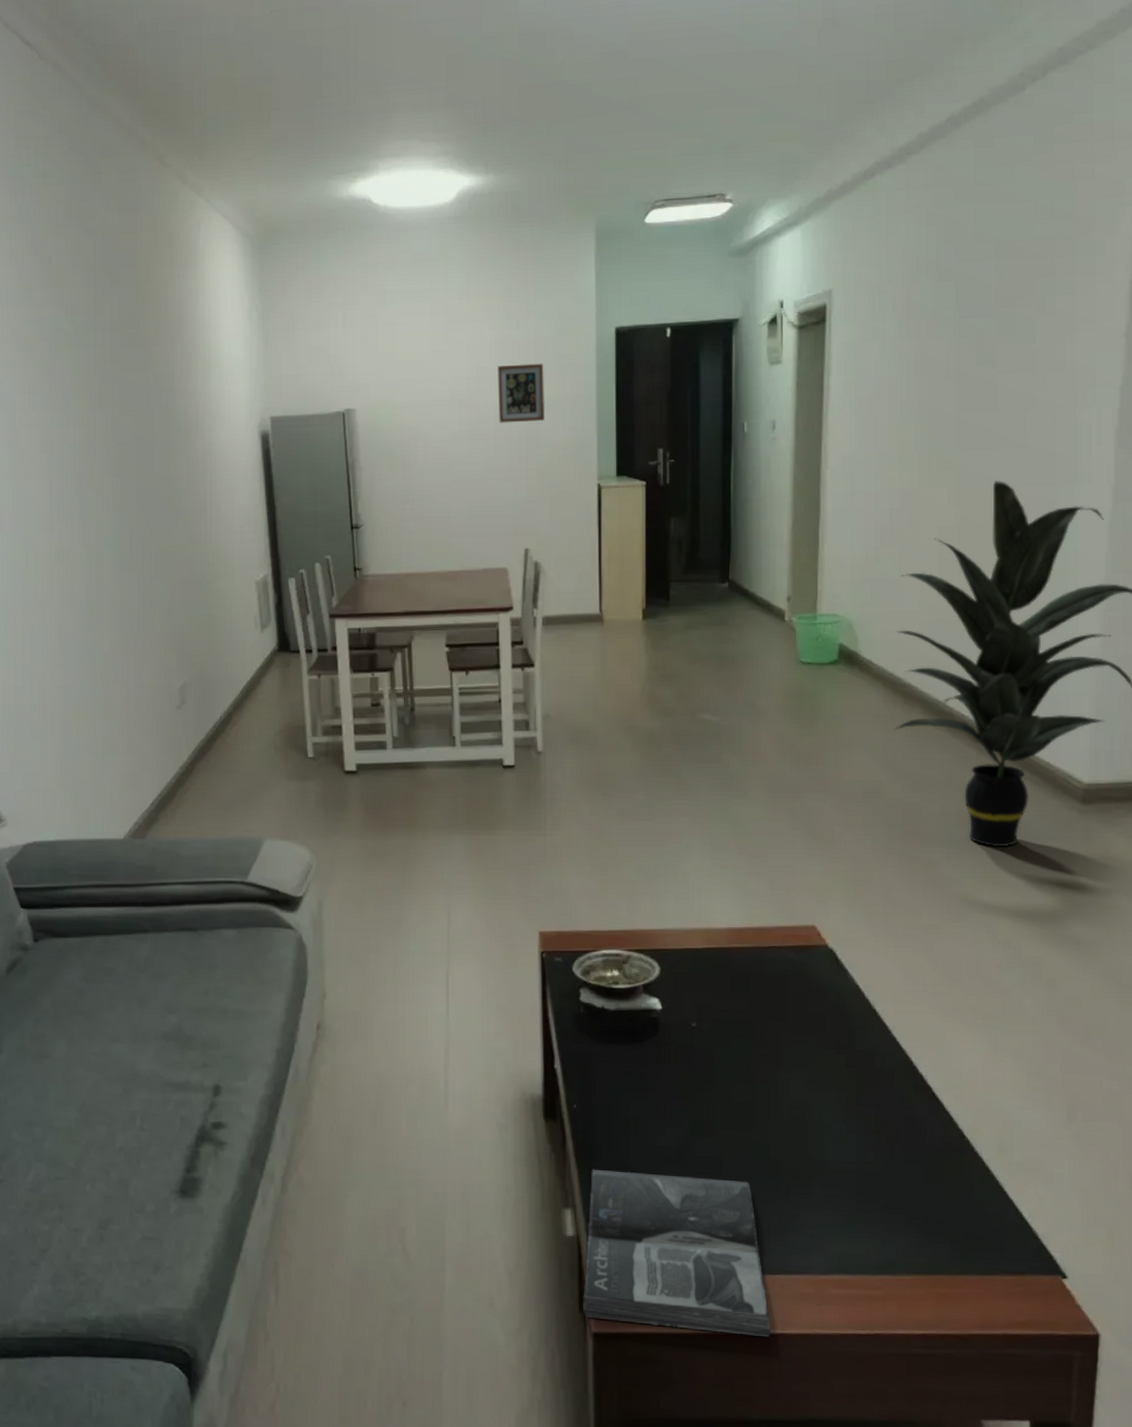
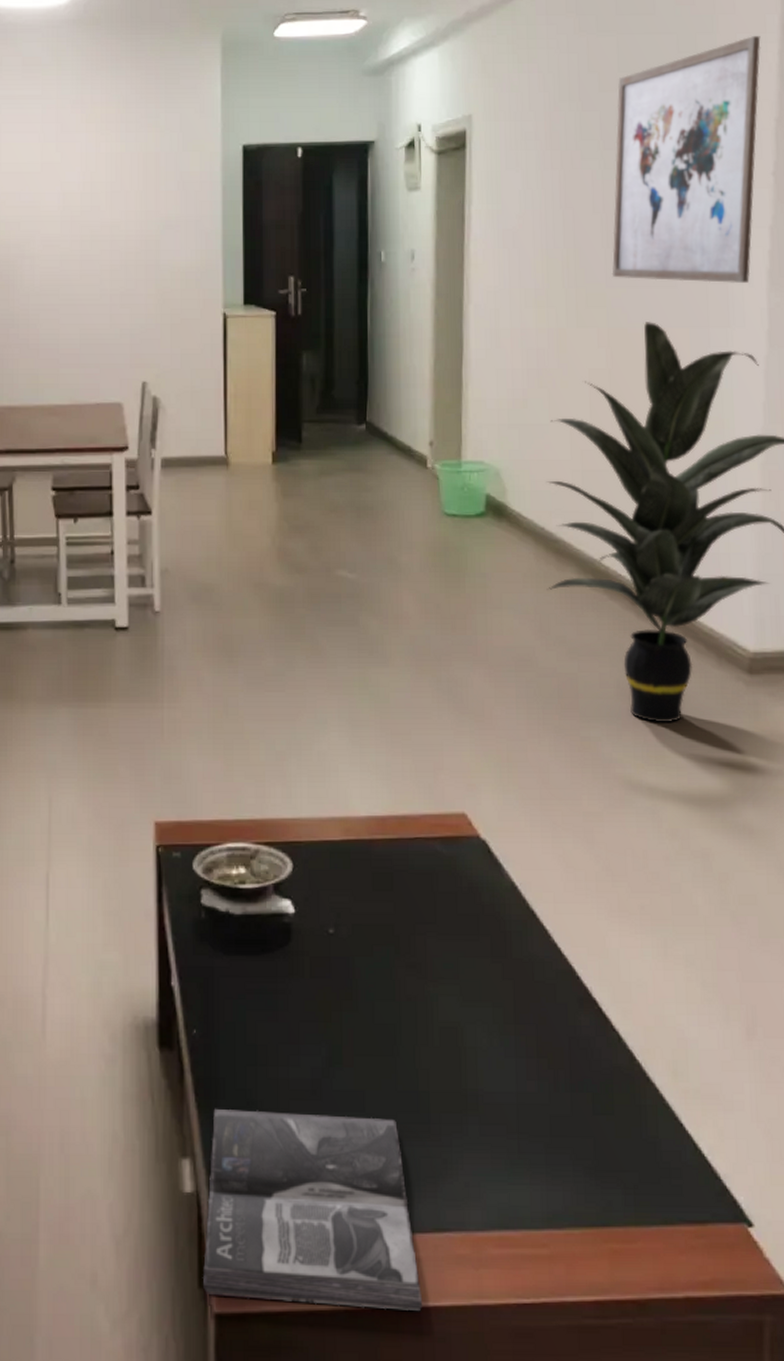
picture frame: present [497,363,546,423] -> none [114,180,166,243]
wall art: none [963,200,1119,442] -> present [612,36,761,283]

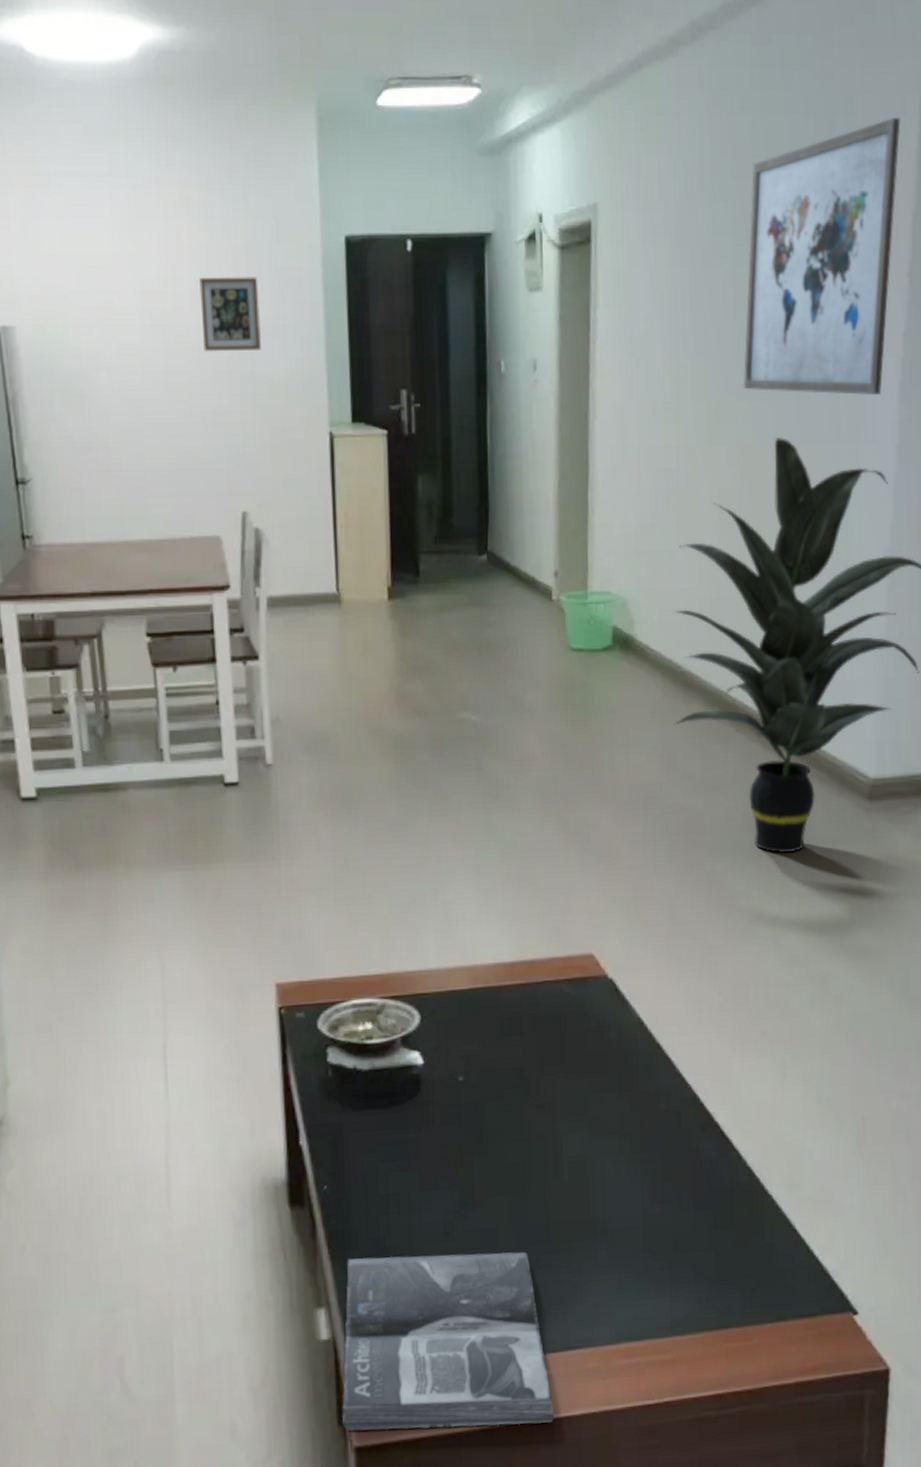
picture frame: none [114,180,166,243] -> present [199,277,262,352]

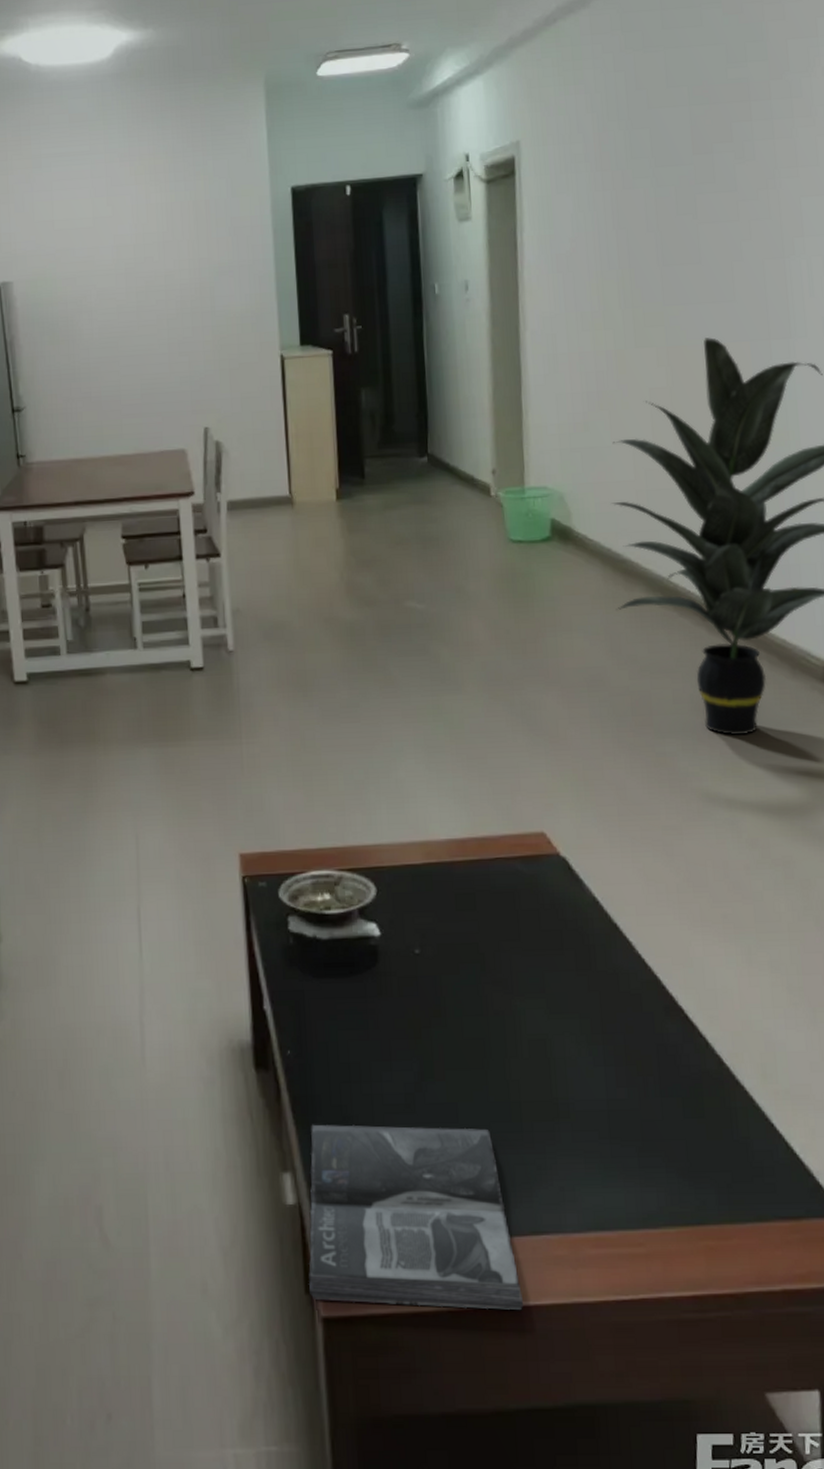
picture frame: present [199,277,262,352] -> none [166,227,220,293]
wall art: present [743,118,901,395] -> none [667,40,813,296]

